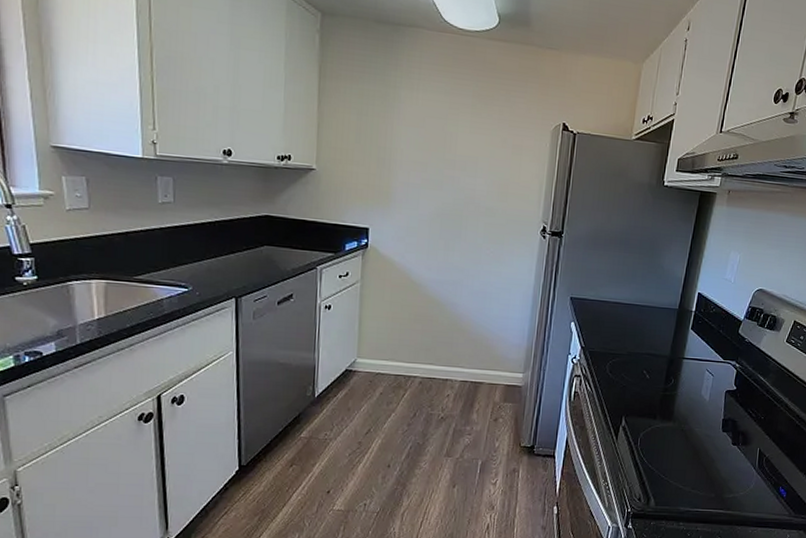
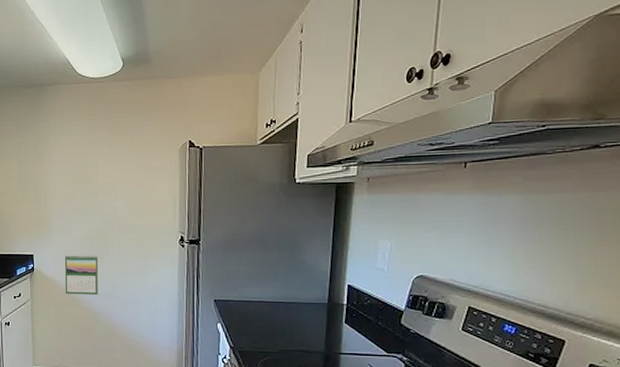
calendar: none [406,233,449,282] -> present [65,255,99,295]

